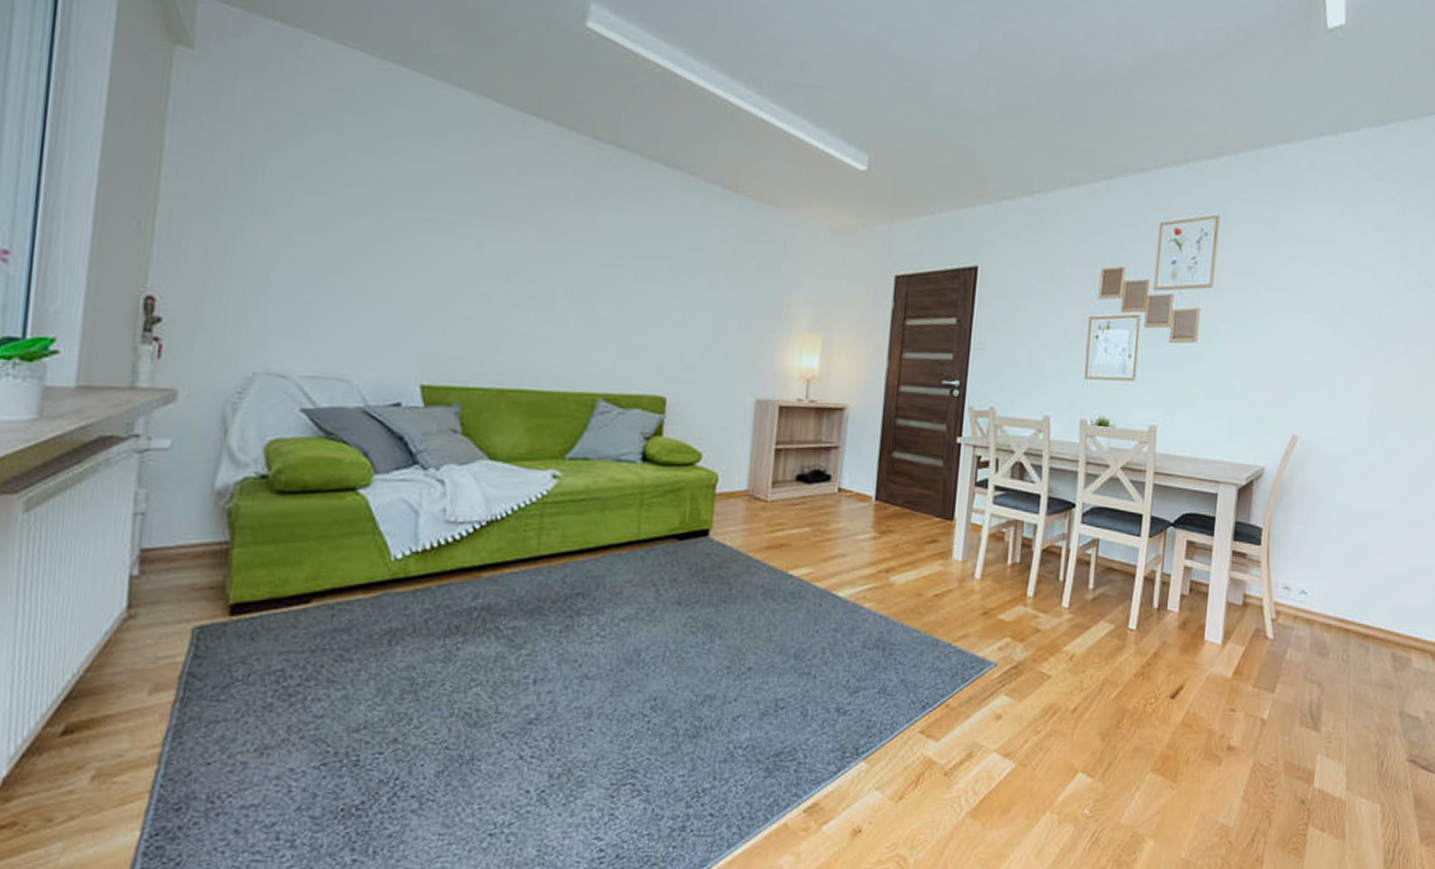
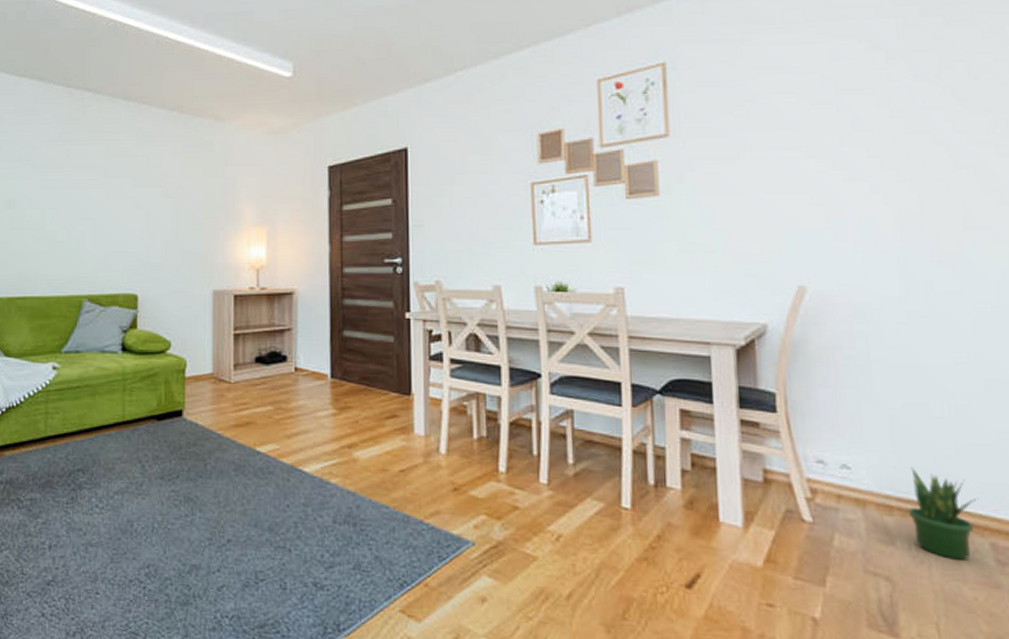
planter: none [1342,592,1389,667] -> present [909,467,977,560]

